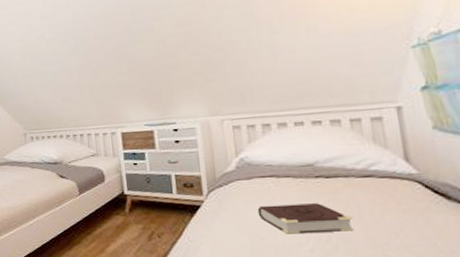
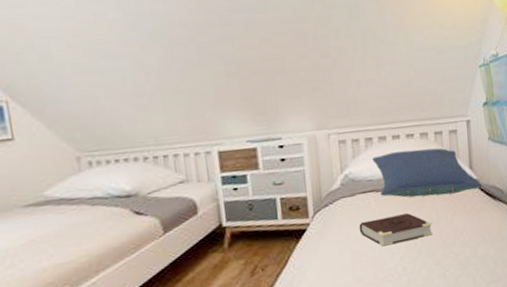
pillow: none [271,136,427,188] -> present [372,148,482,198]

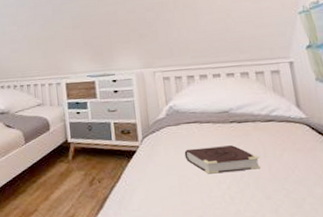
pillow: present [372,148,482,198] -> none [194,86,313,131]

